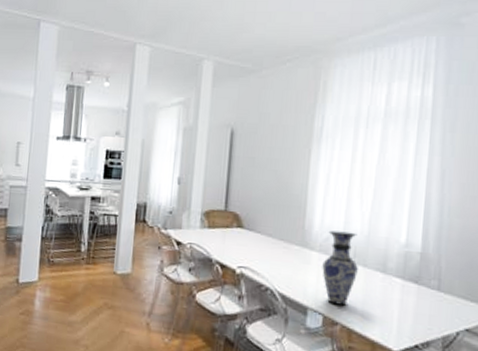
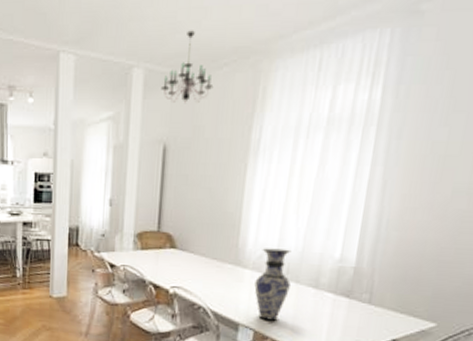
chandelier: none [229,31,278,93] -> present [161,30,214,104]

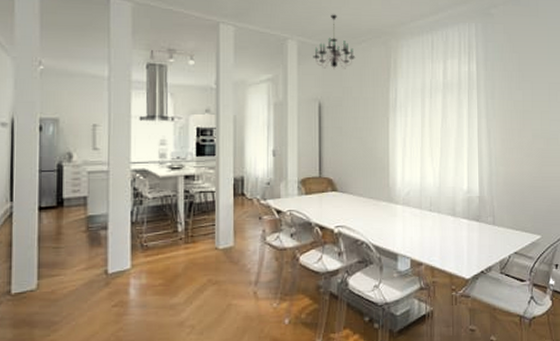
vase: present [254,248,292,321] -> none [406,185,434,248]

